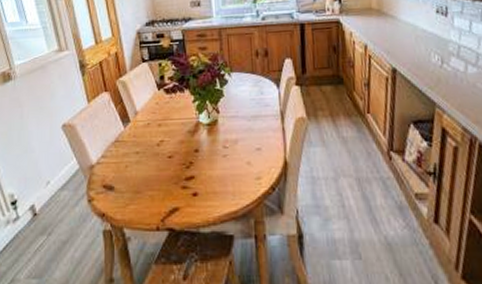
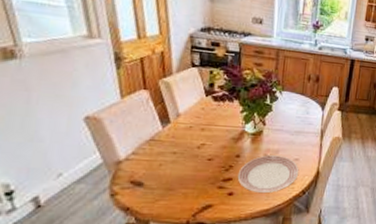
dinner plate: none [199,146,264,191] -> present [237,155,299,193]

